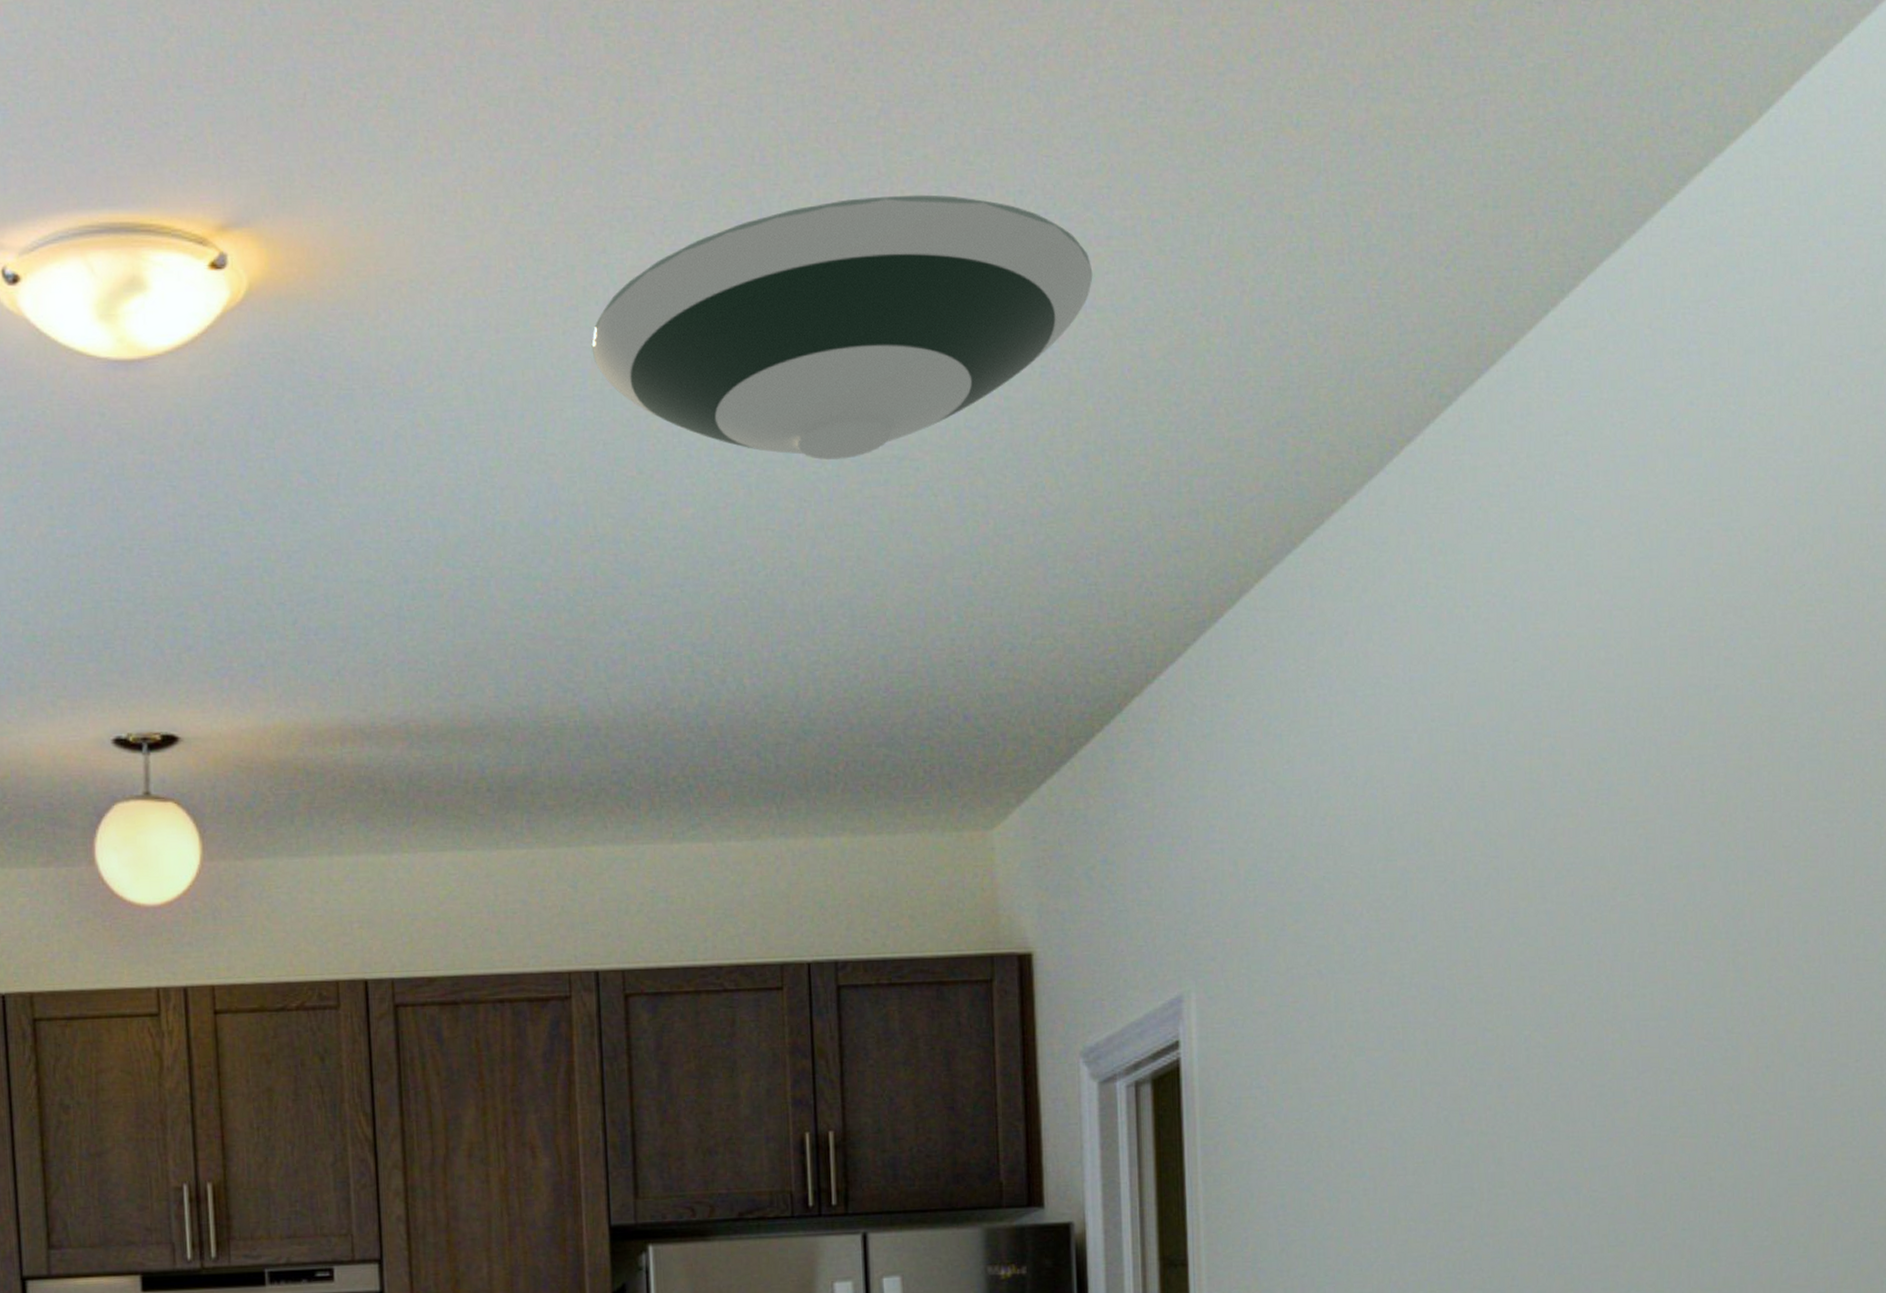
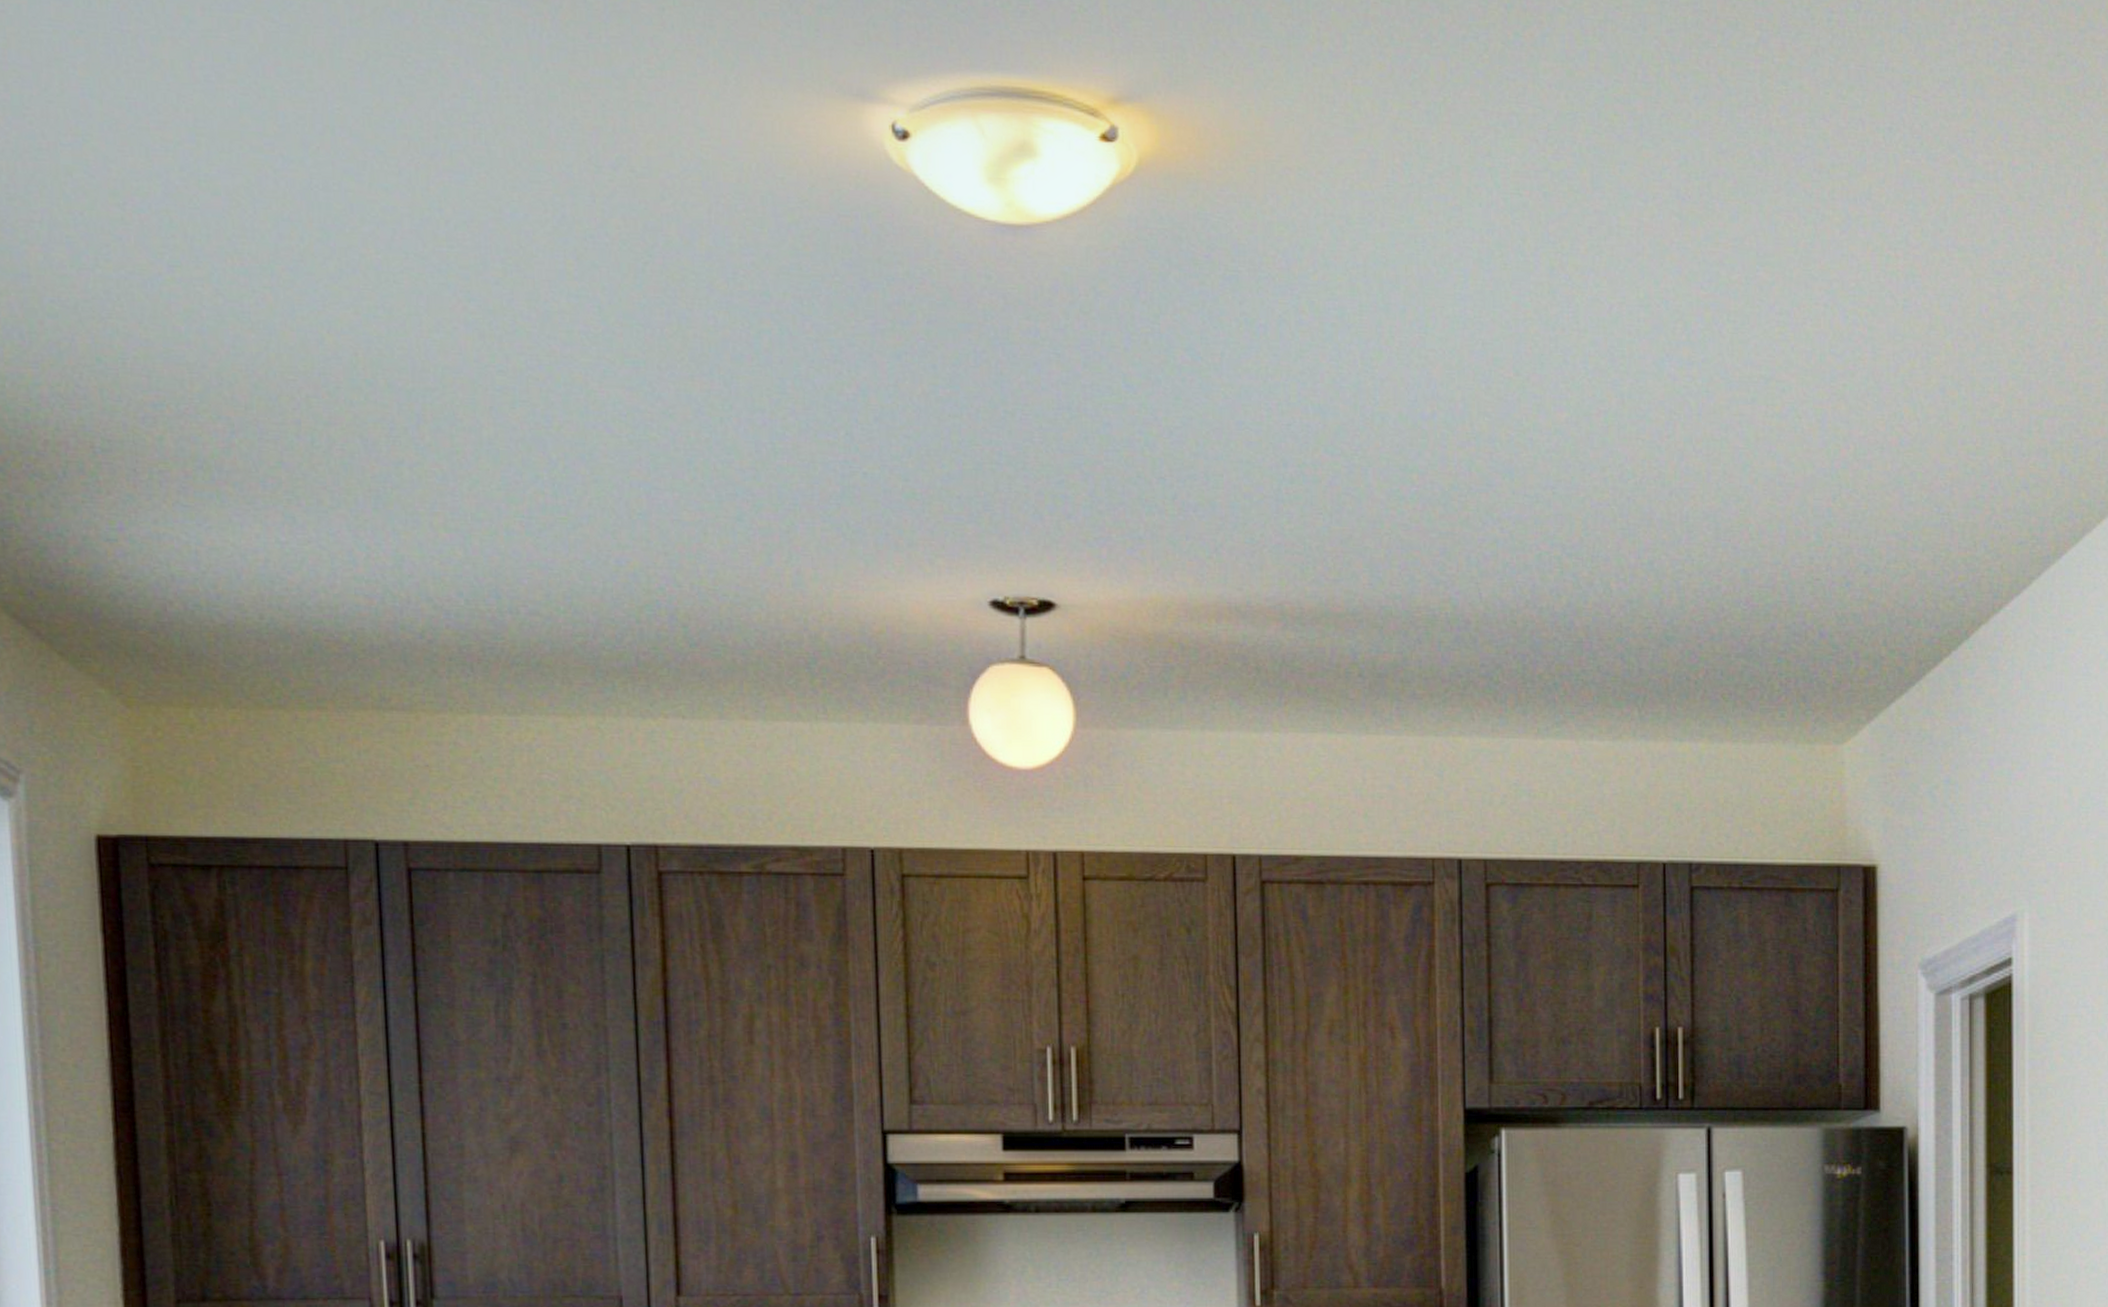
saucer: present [591,194,1093,461] -> none [1474,122,1956,376]

